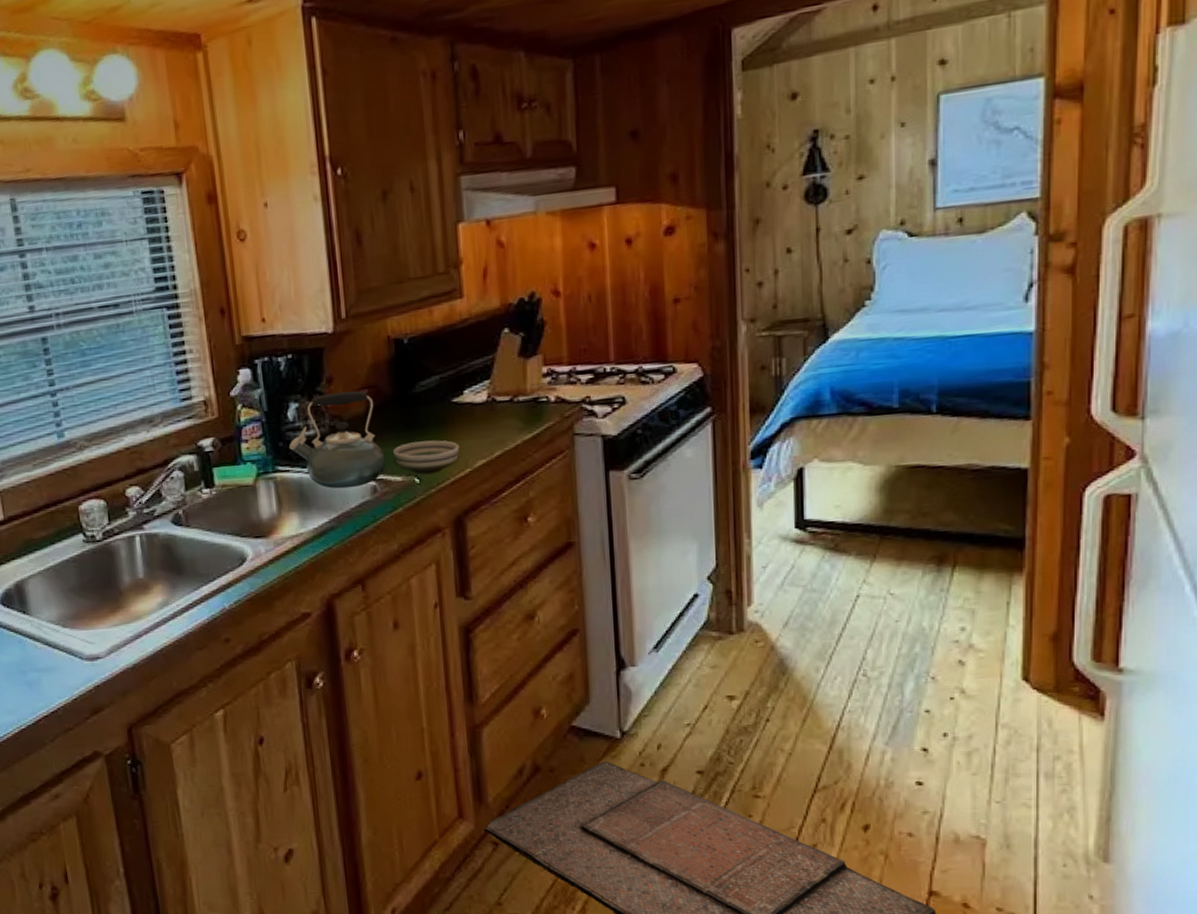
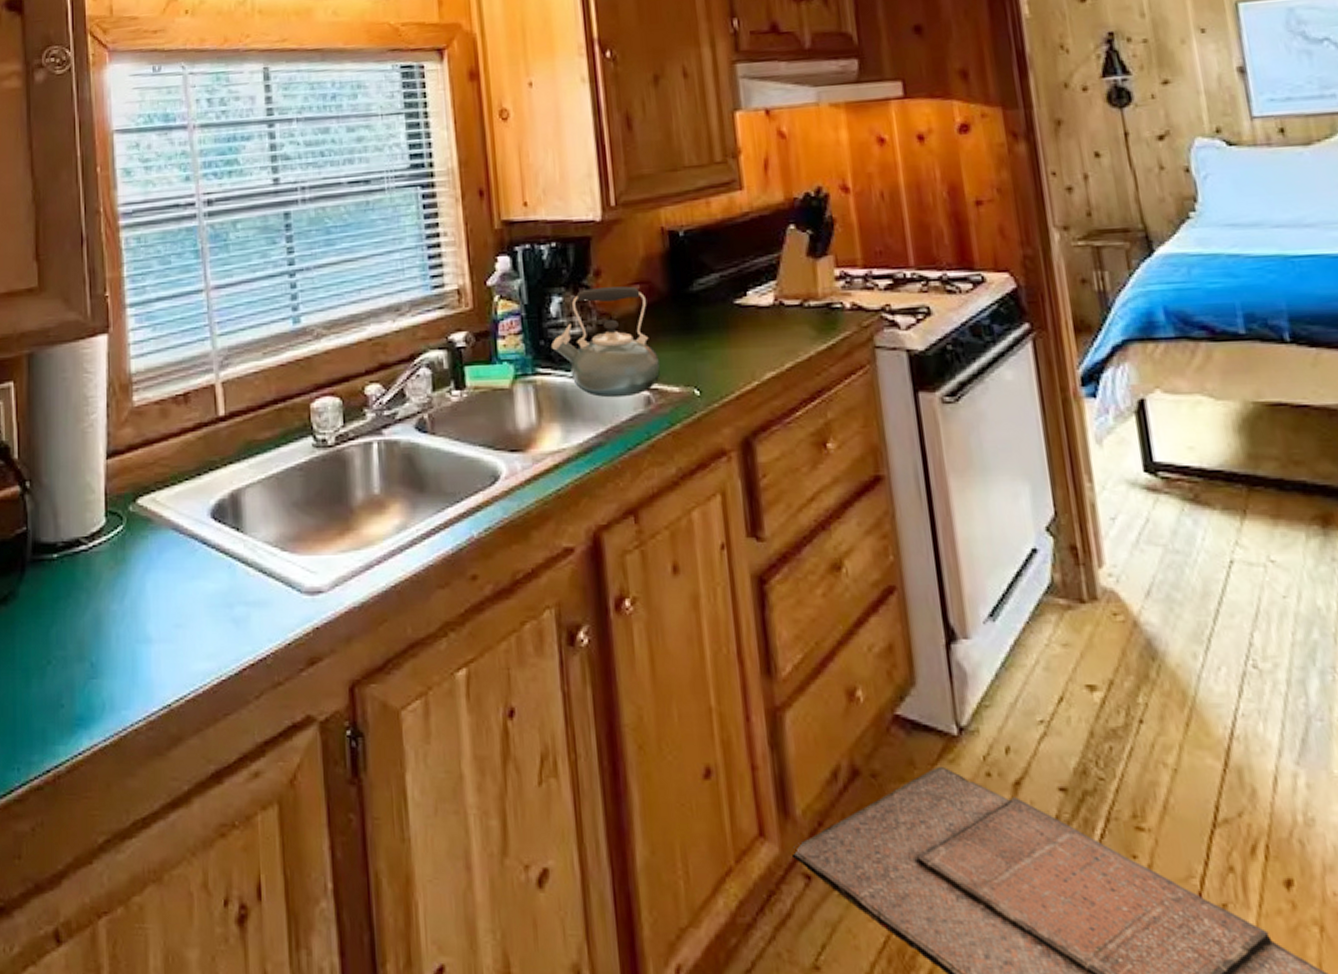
bowl: present [393,440,460,475] -> none [669,346,746,386]

